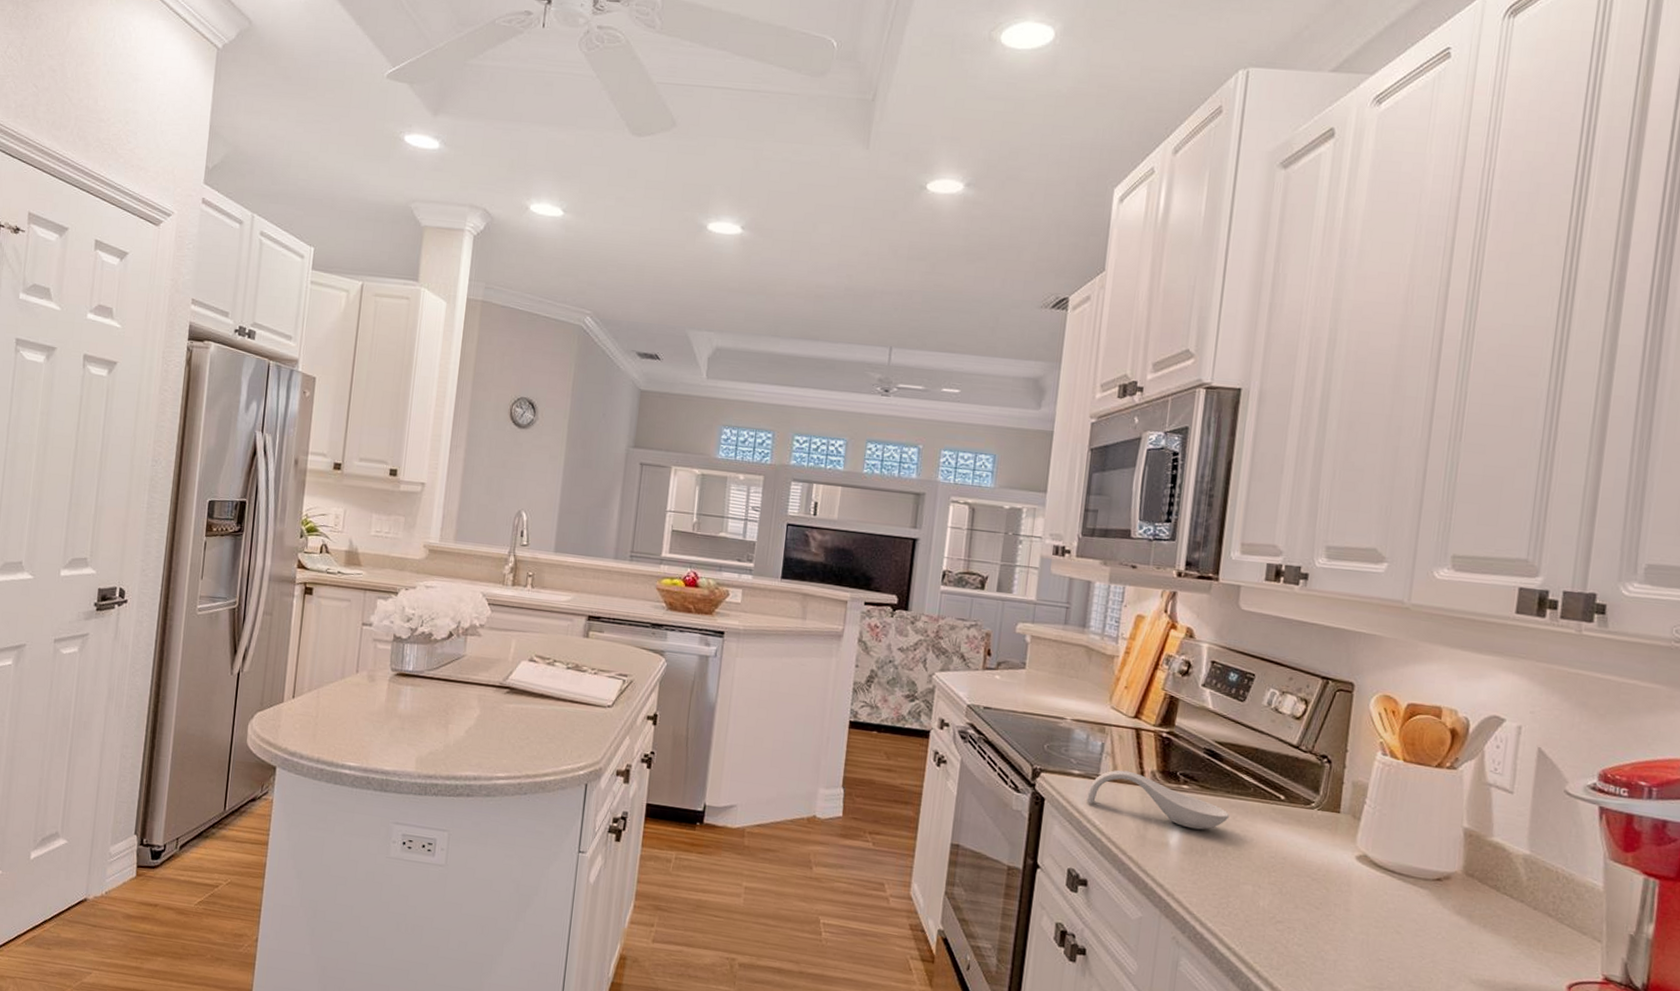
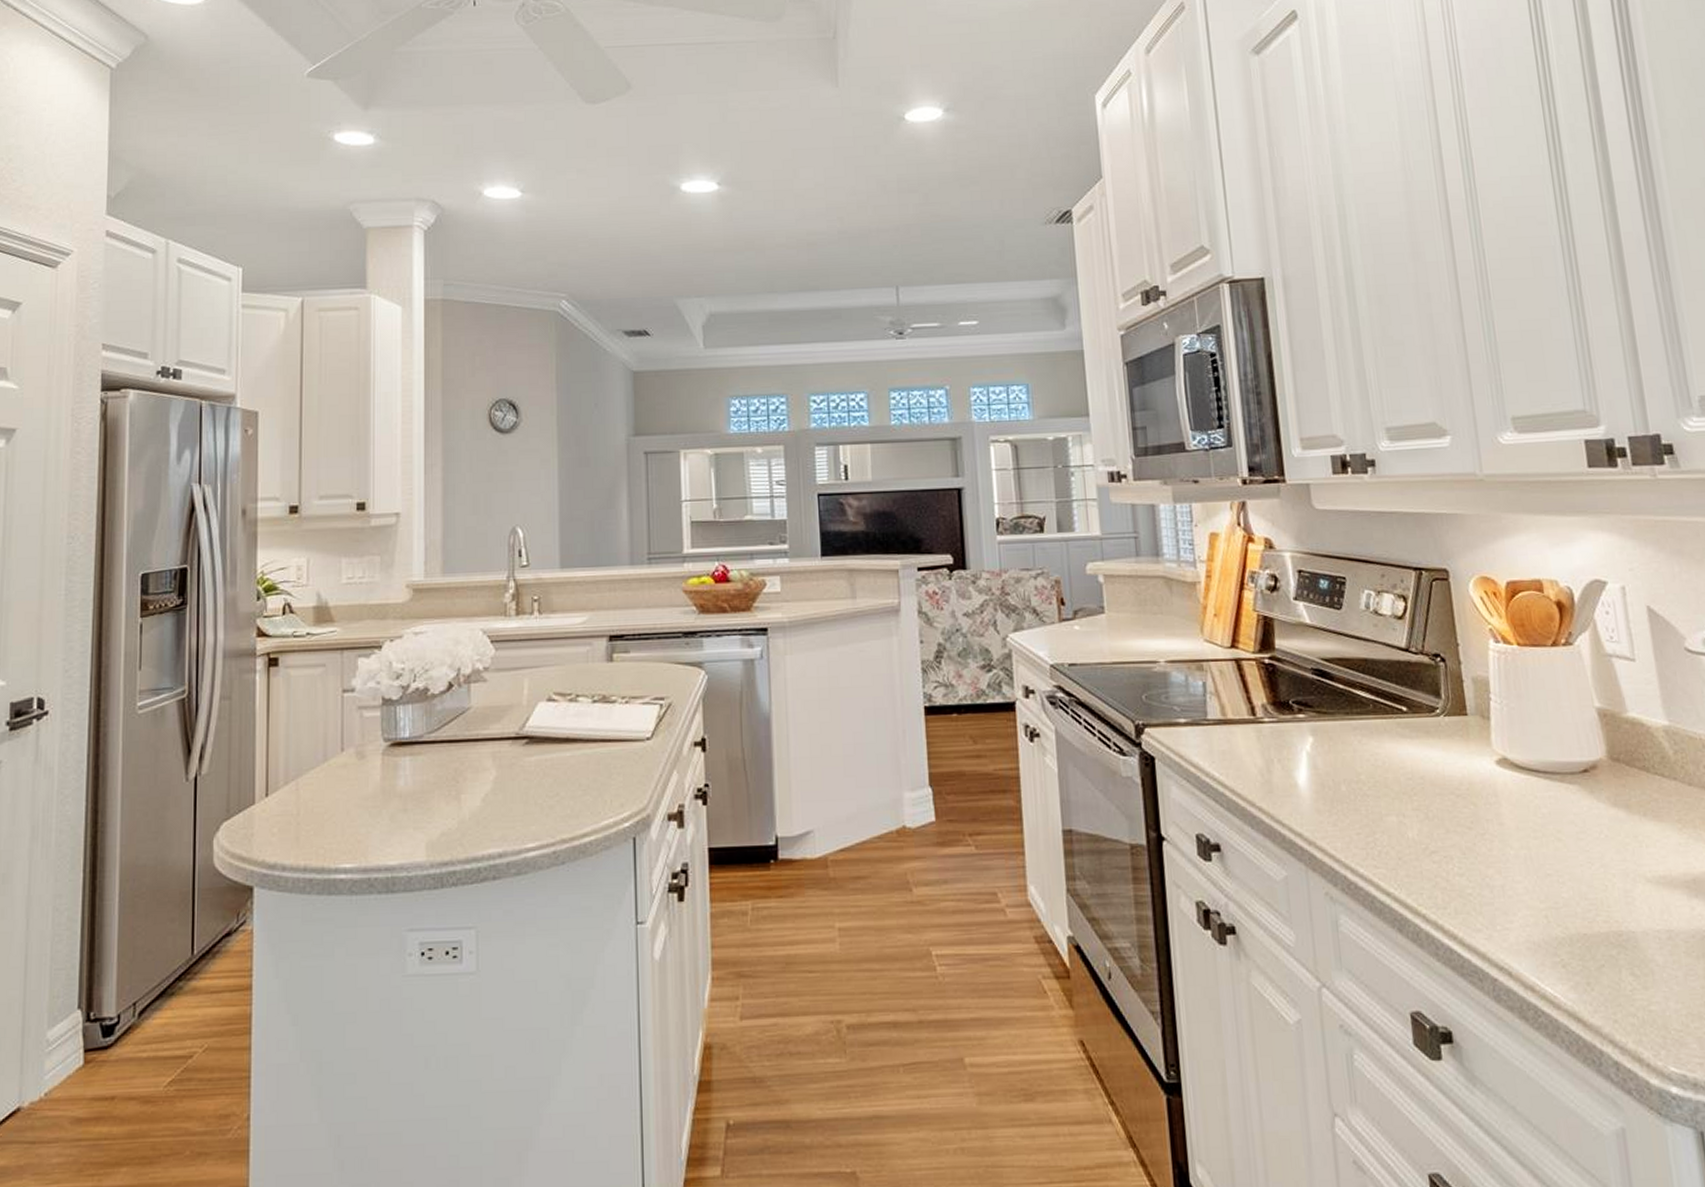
spoon rest: present [1087,769,1230,830] -> none [1199,709,1355,763]

